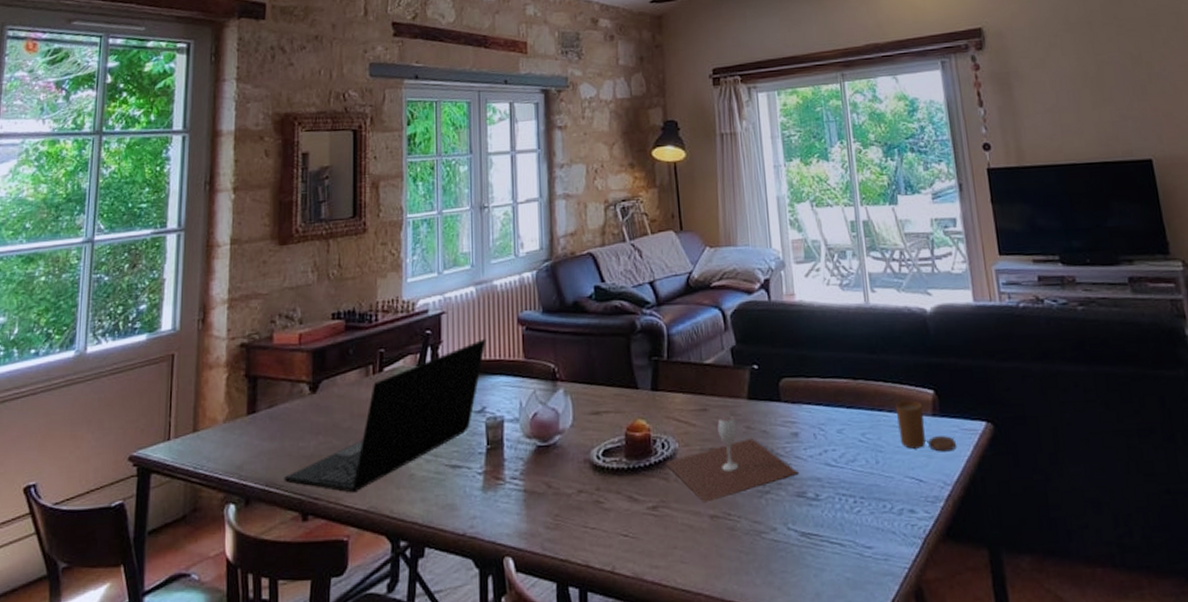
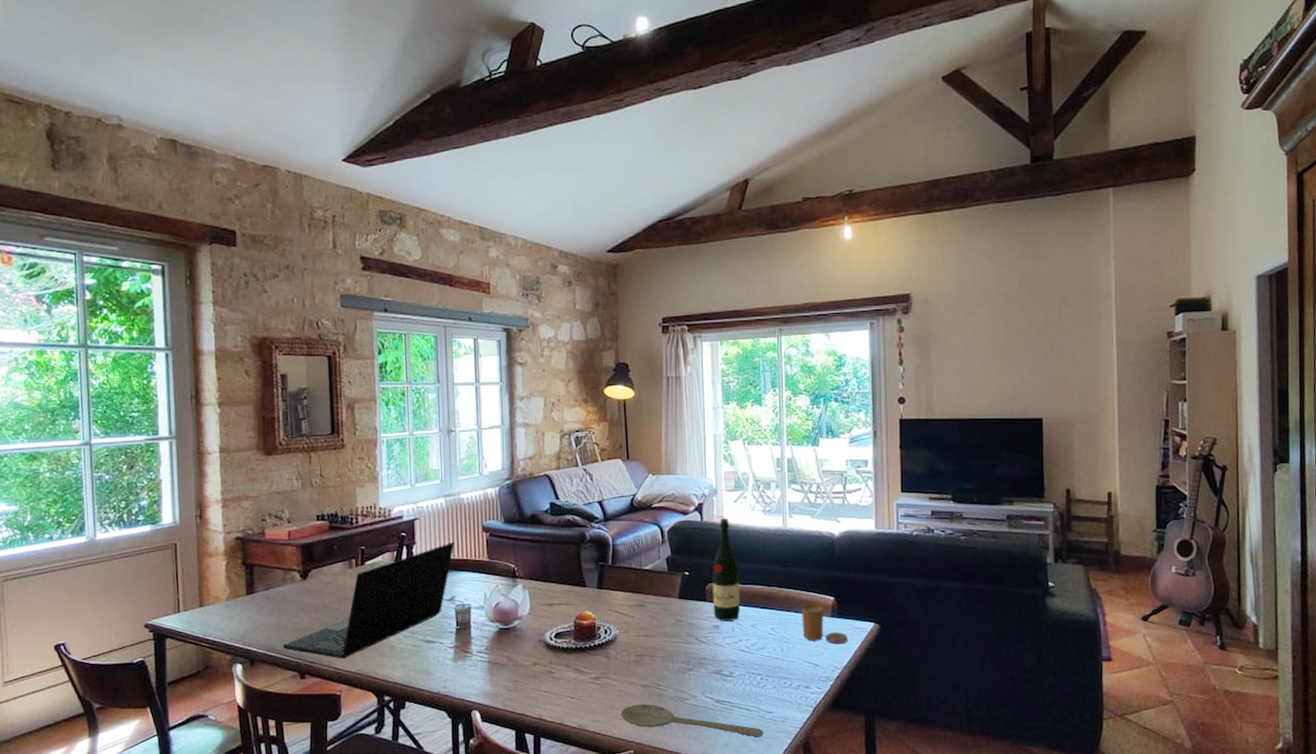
wine glass: present [665,415,799,503] -> none [607,610,717,676]
wooden spoon: none [685,540,863,583] -> present [621,704,763,737]
wine bottle: none [785,295,822,427] -> present [712,517,740,621]

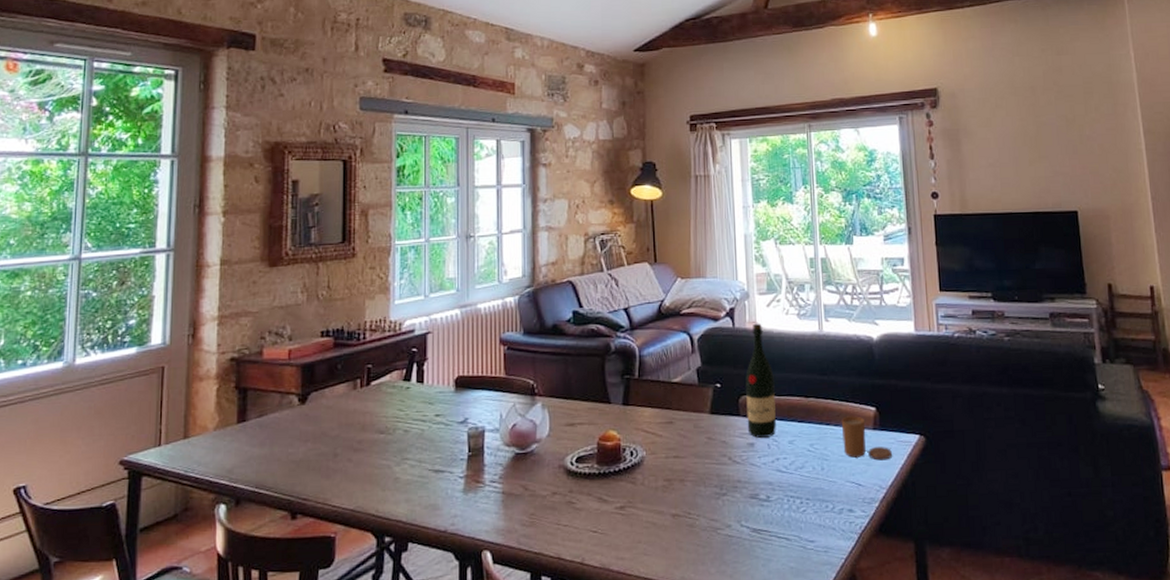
laptop: present [282,541,455,659] -> none [273,356,470,494]
wooden spoon: present [621,704,763,737] -> none [648,536,805,572]

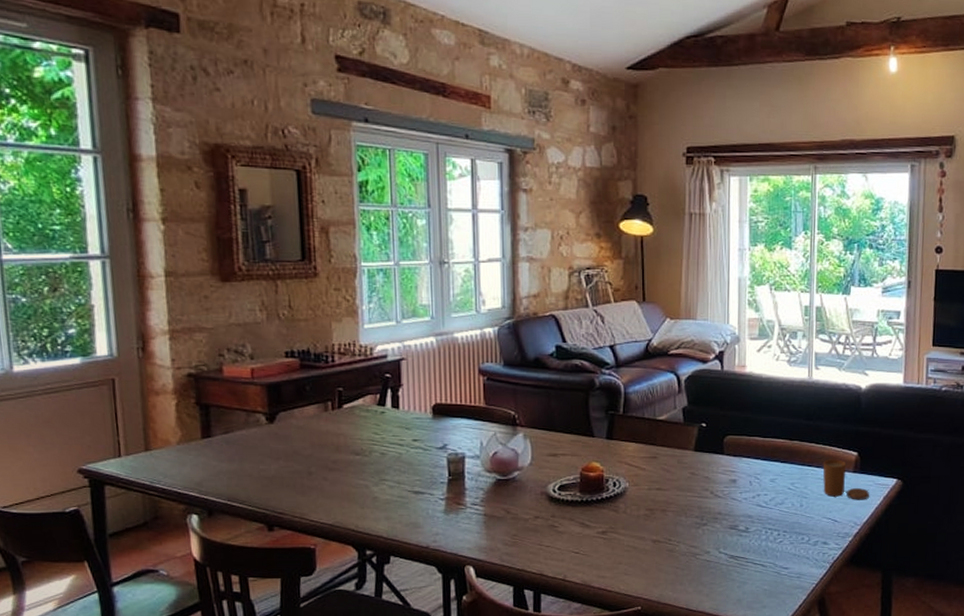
wine bottle: present [745,323,776,438] -> none [731,367,760,475]

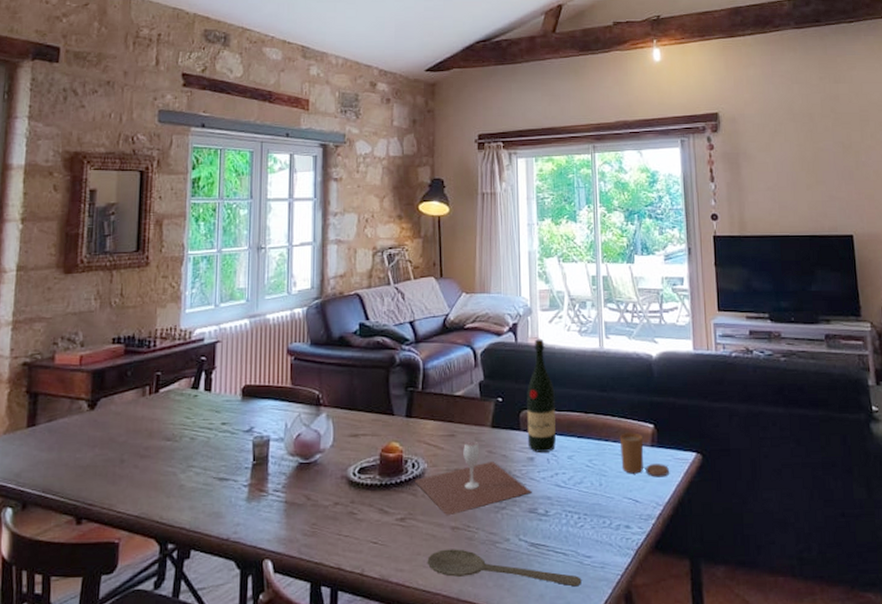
wine glass: none [615,463,733,530] -> present [414,441,532,516]
wooden spoon: none [628,559,778,593] -> present [427,549,582,587]
wine bottle: none [731,367,760,475] -> present [527,339,556,452]

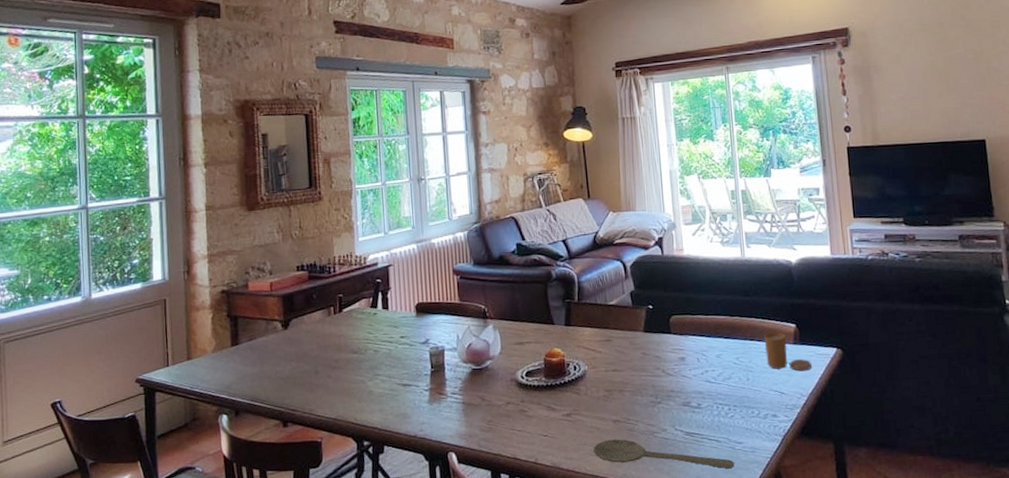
wine glass: present [414,441,532,516] -> none [576,344,685,411]
wine bottle: present [527,339,556,452] -> none [675,250,705,353]

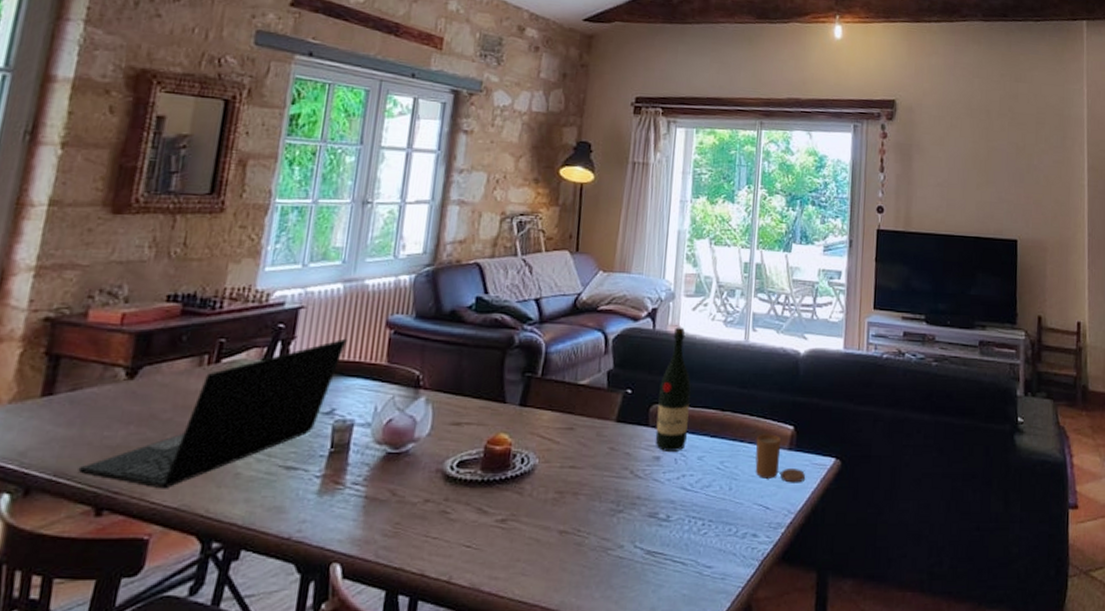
laptop: none [265,285,428,406] -> present [78,338,347,489]
wooden spoon: present [593,439,734,469] -> none [526,555,699,599]
wine bottle: none [675,250,705,353] -> present [655,327,691,451]

